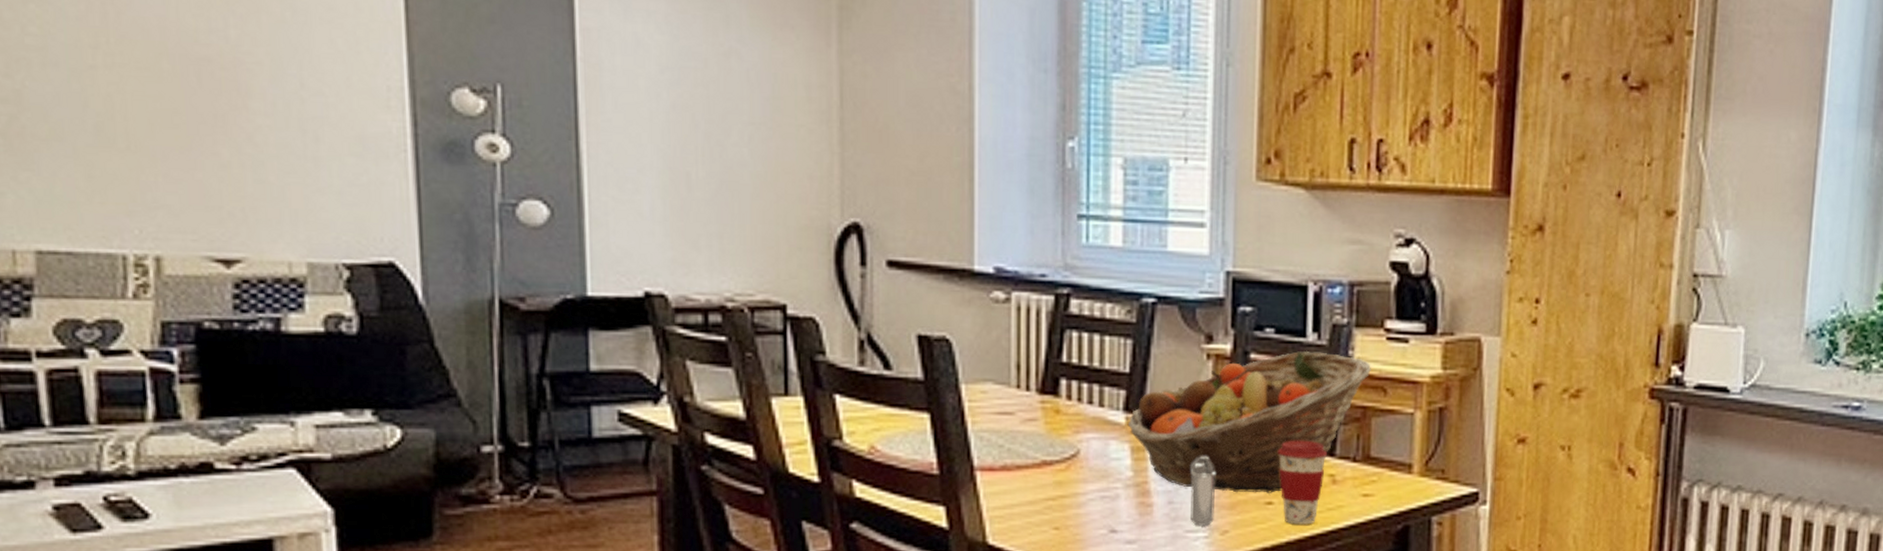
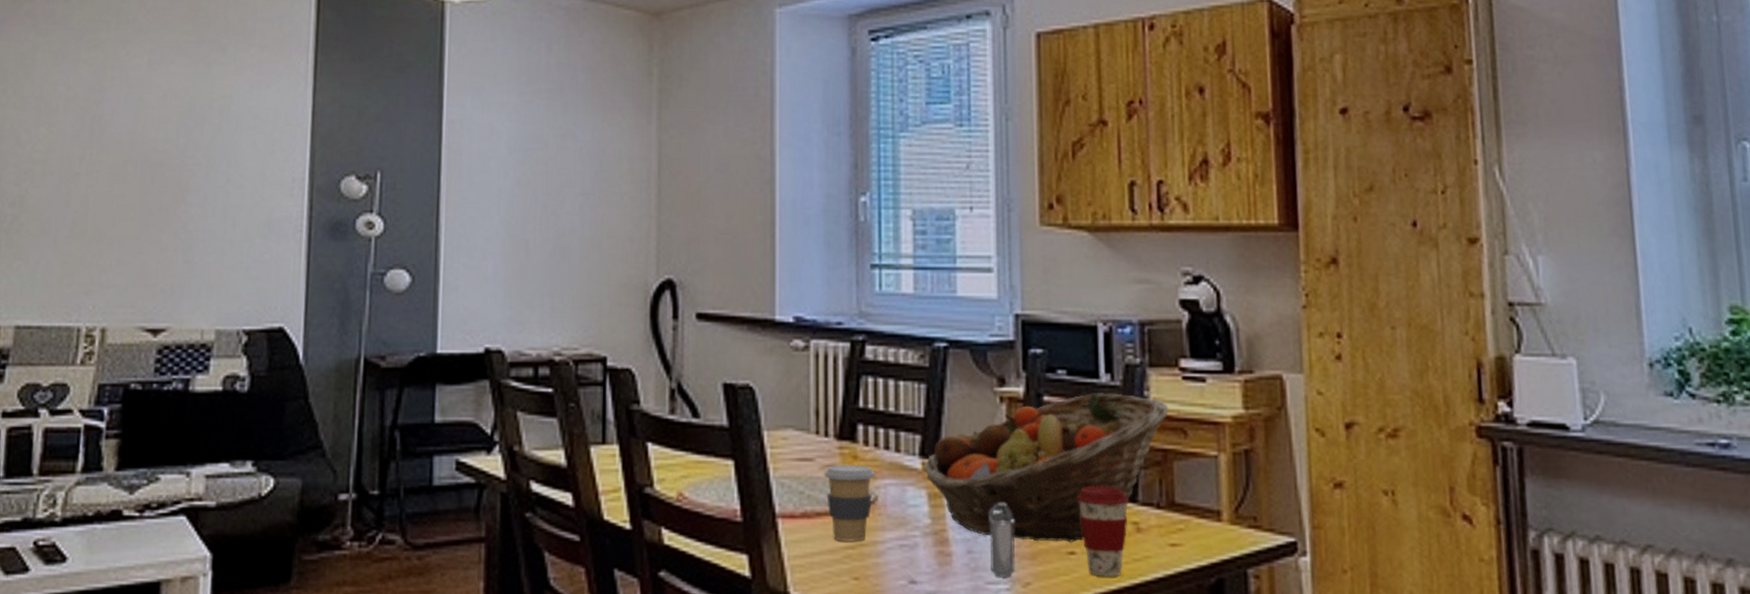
coffee cup: none [1025,418,1078,493] -> present [824,464,875,542]

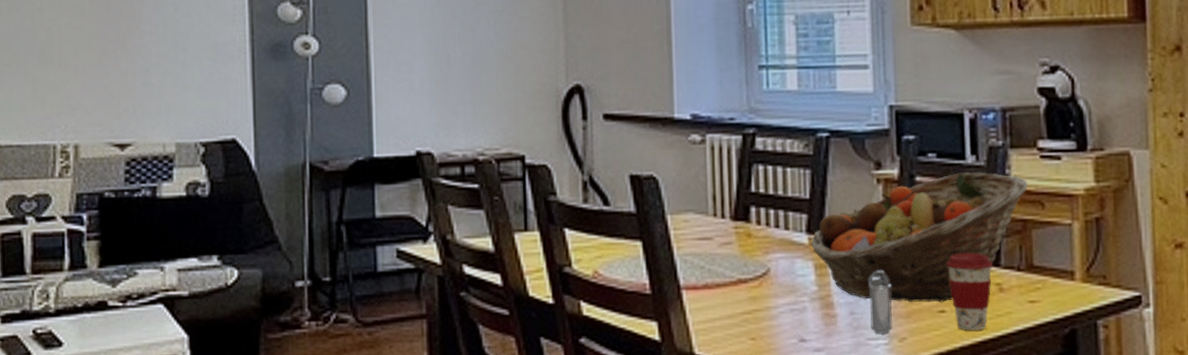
coffee cup: present [824,464,875,542] -> none [722,241,767,308]

